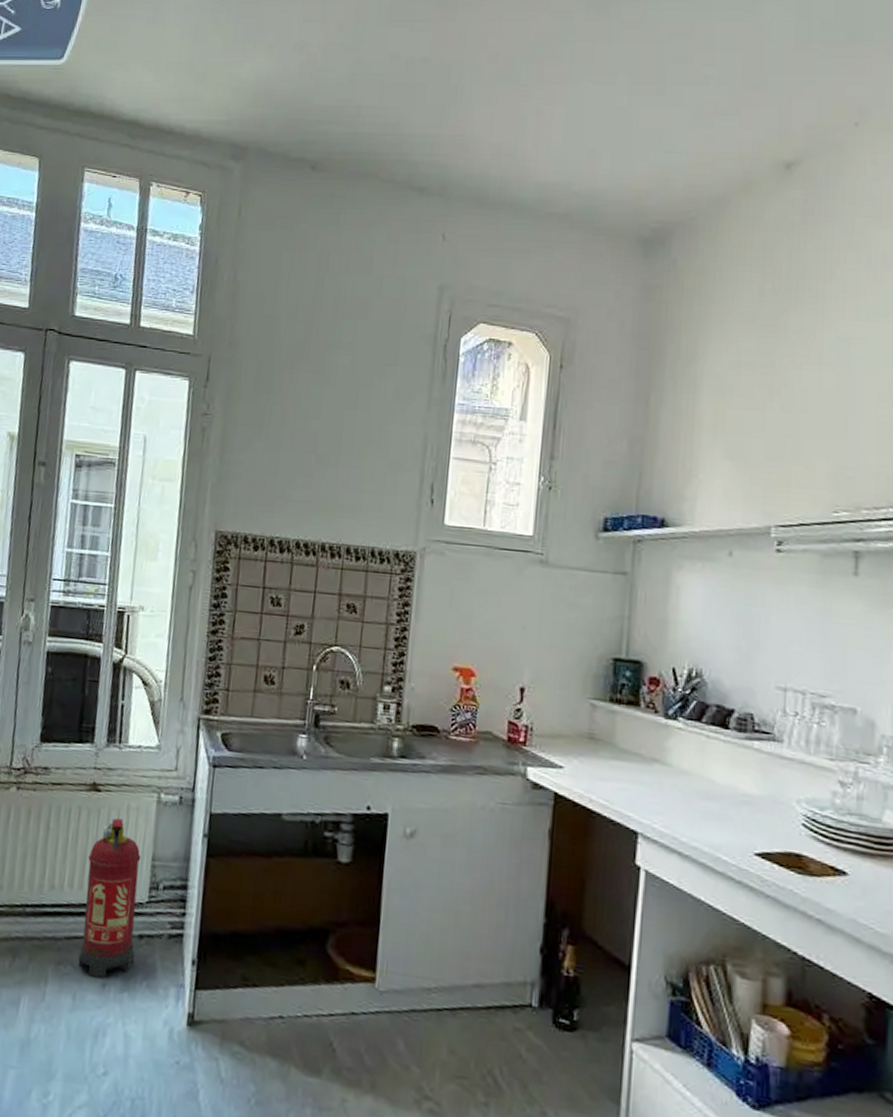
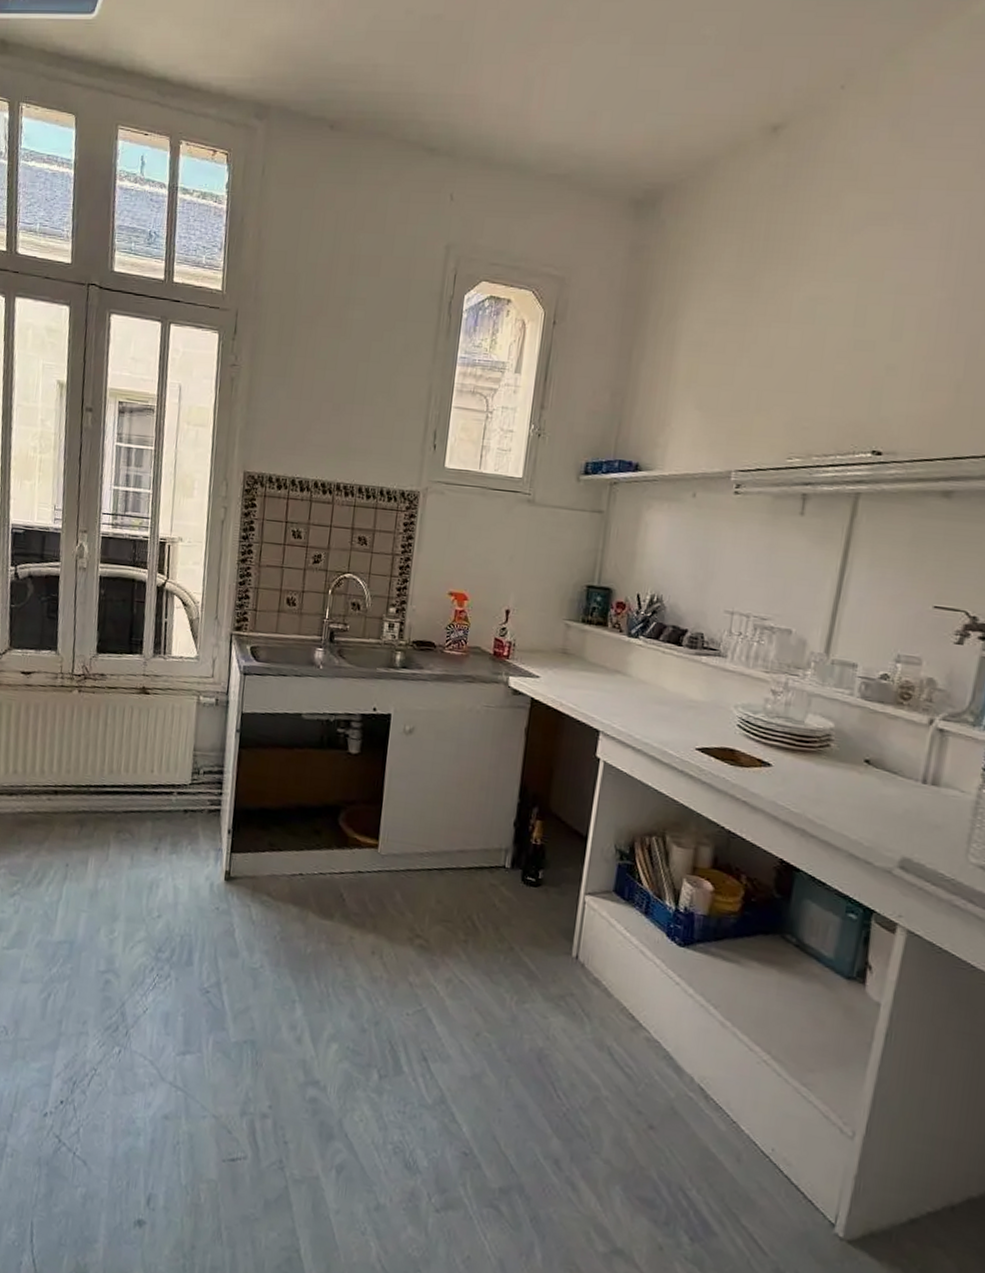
fire extinguisher: present [78,818,141,978] -> none [134,716,185,843]

